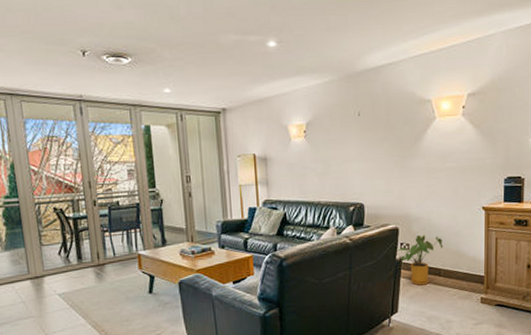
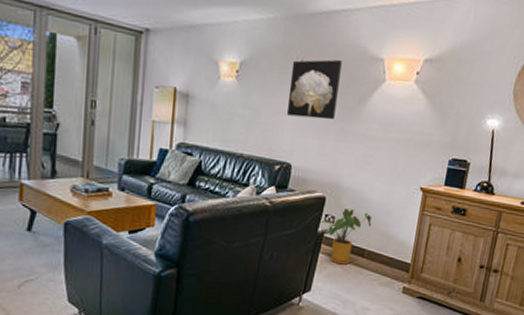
wall art: none [351,108,395,162] -> present [286,59,342,120]

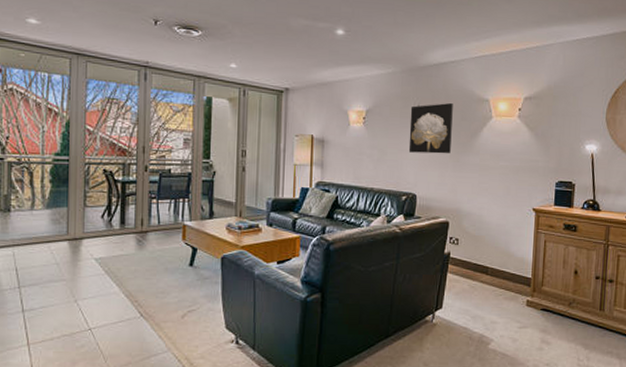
house plant: present [322,209,372,265] -> none [447,231,492,282]

